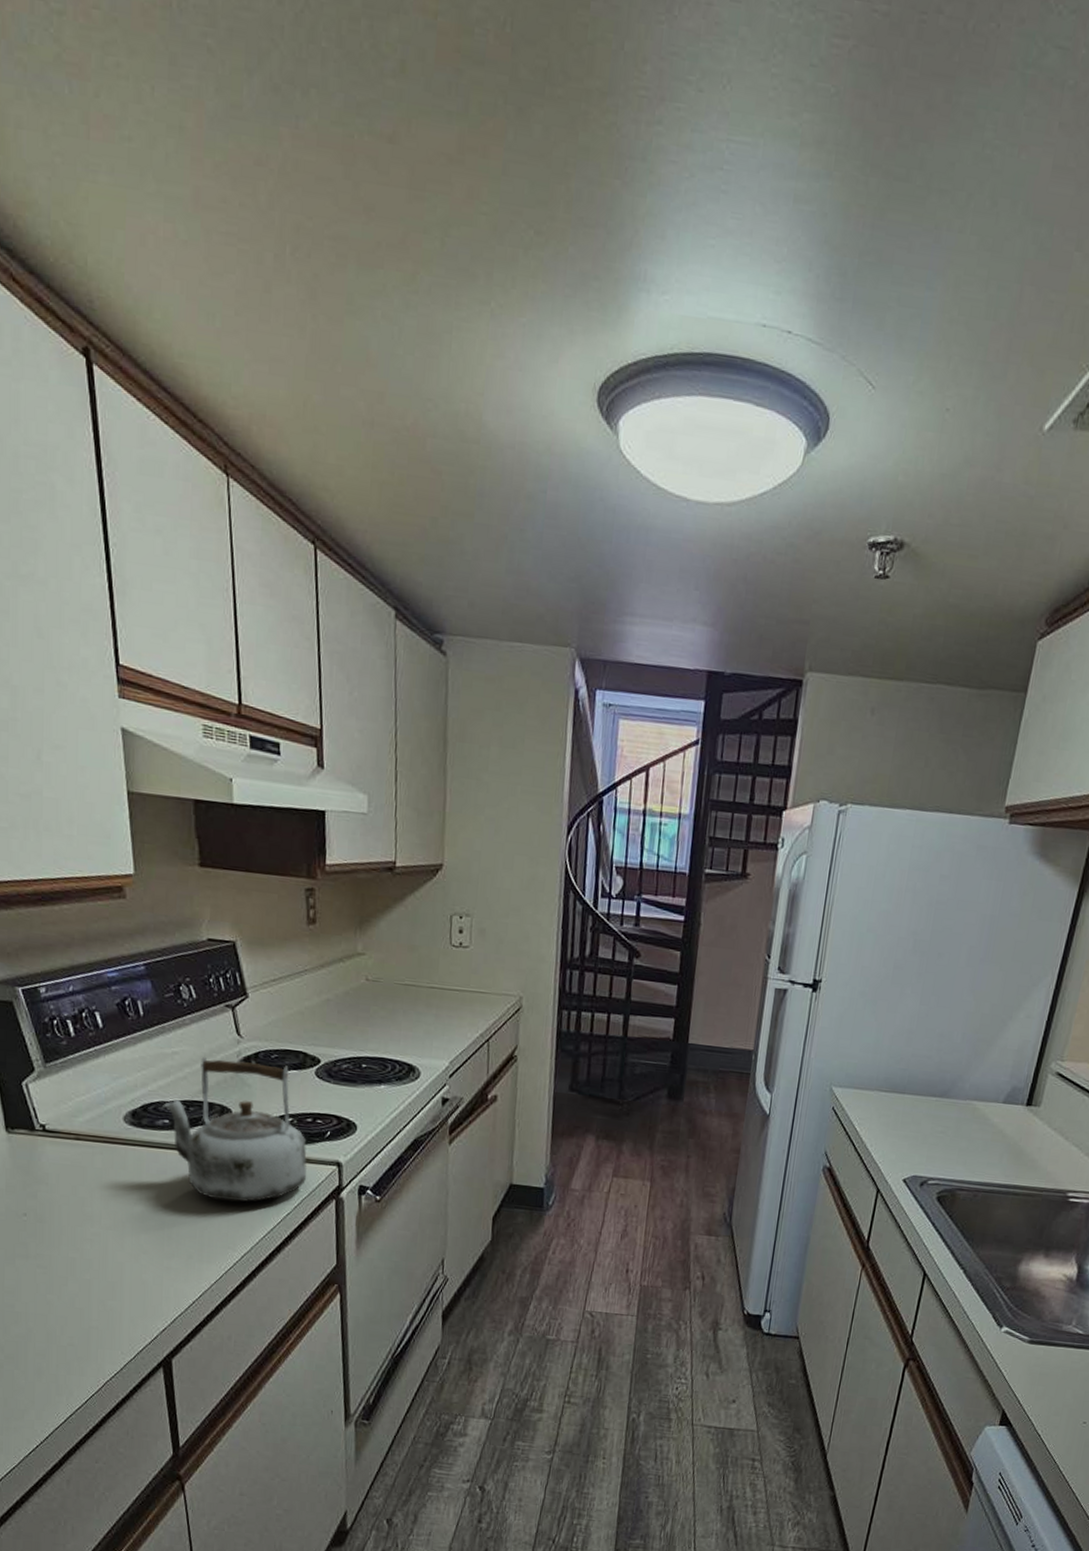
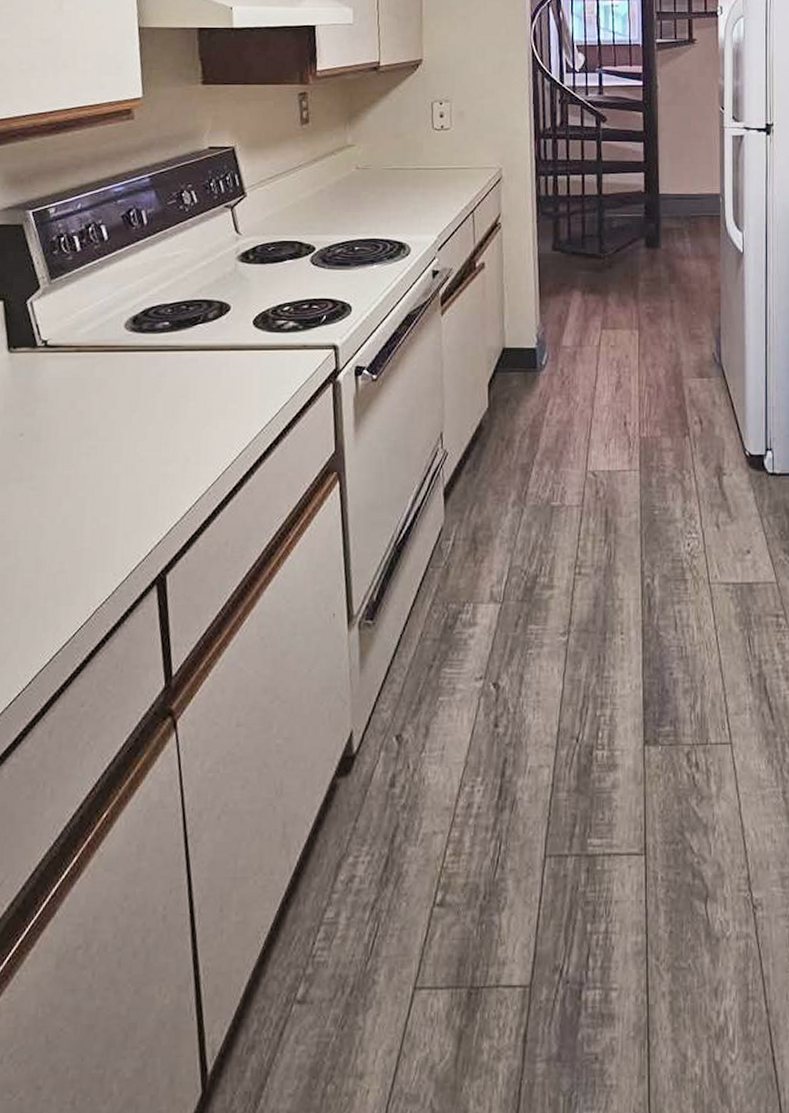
kettle: present [163,1056,308,1202] -> none [163,256,305,397]

